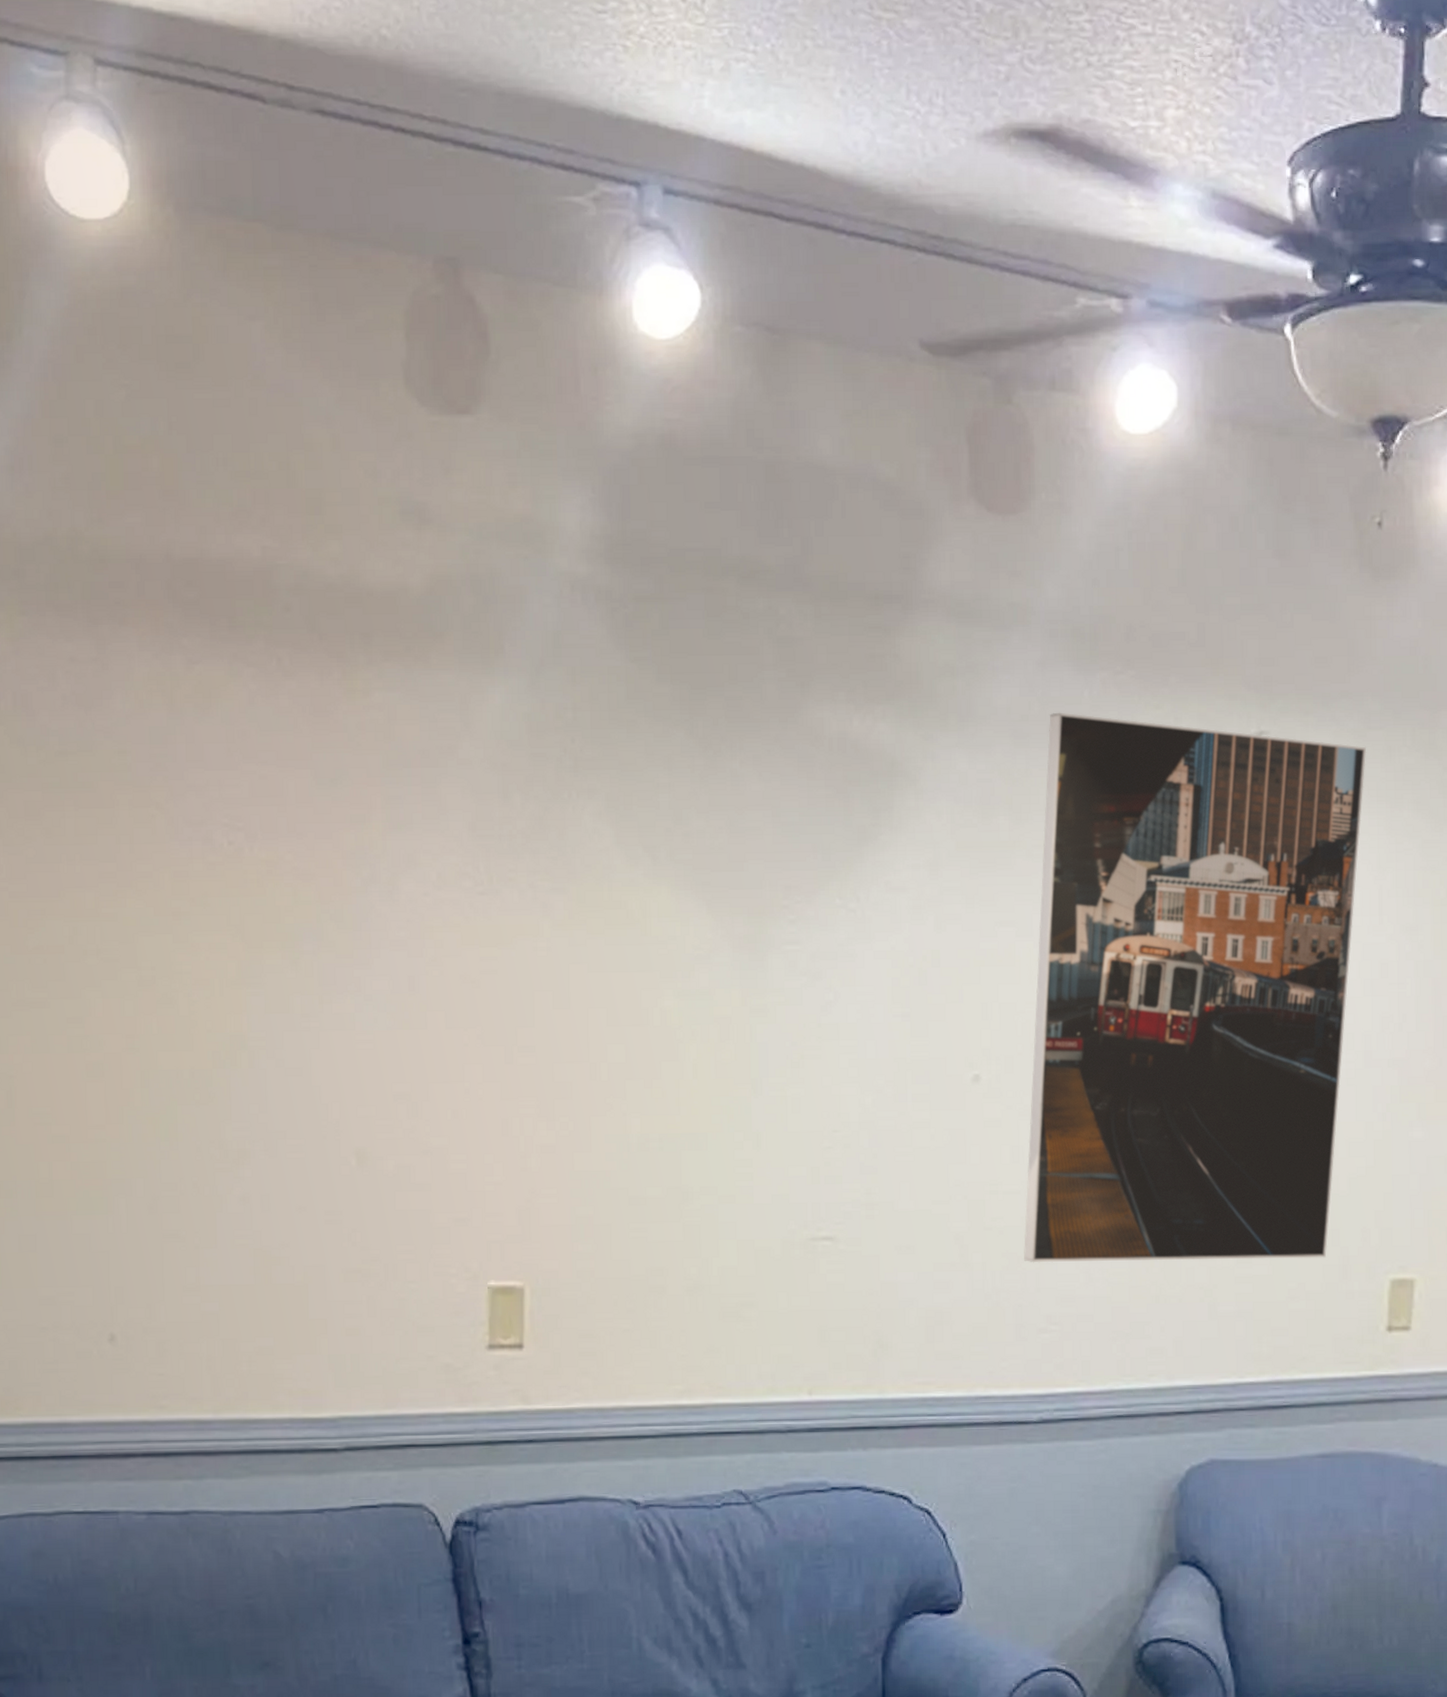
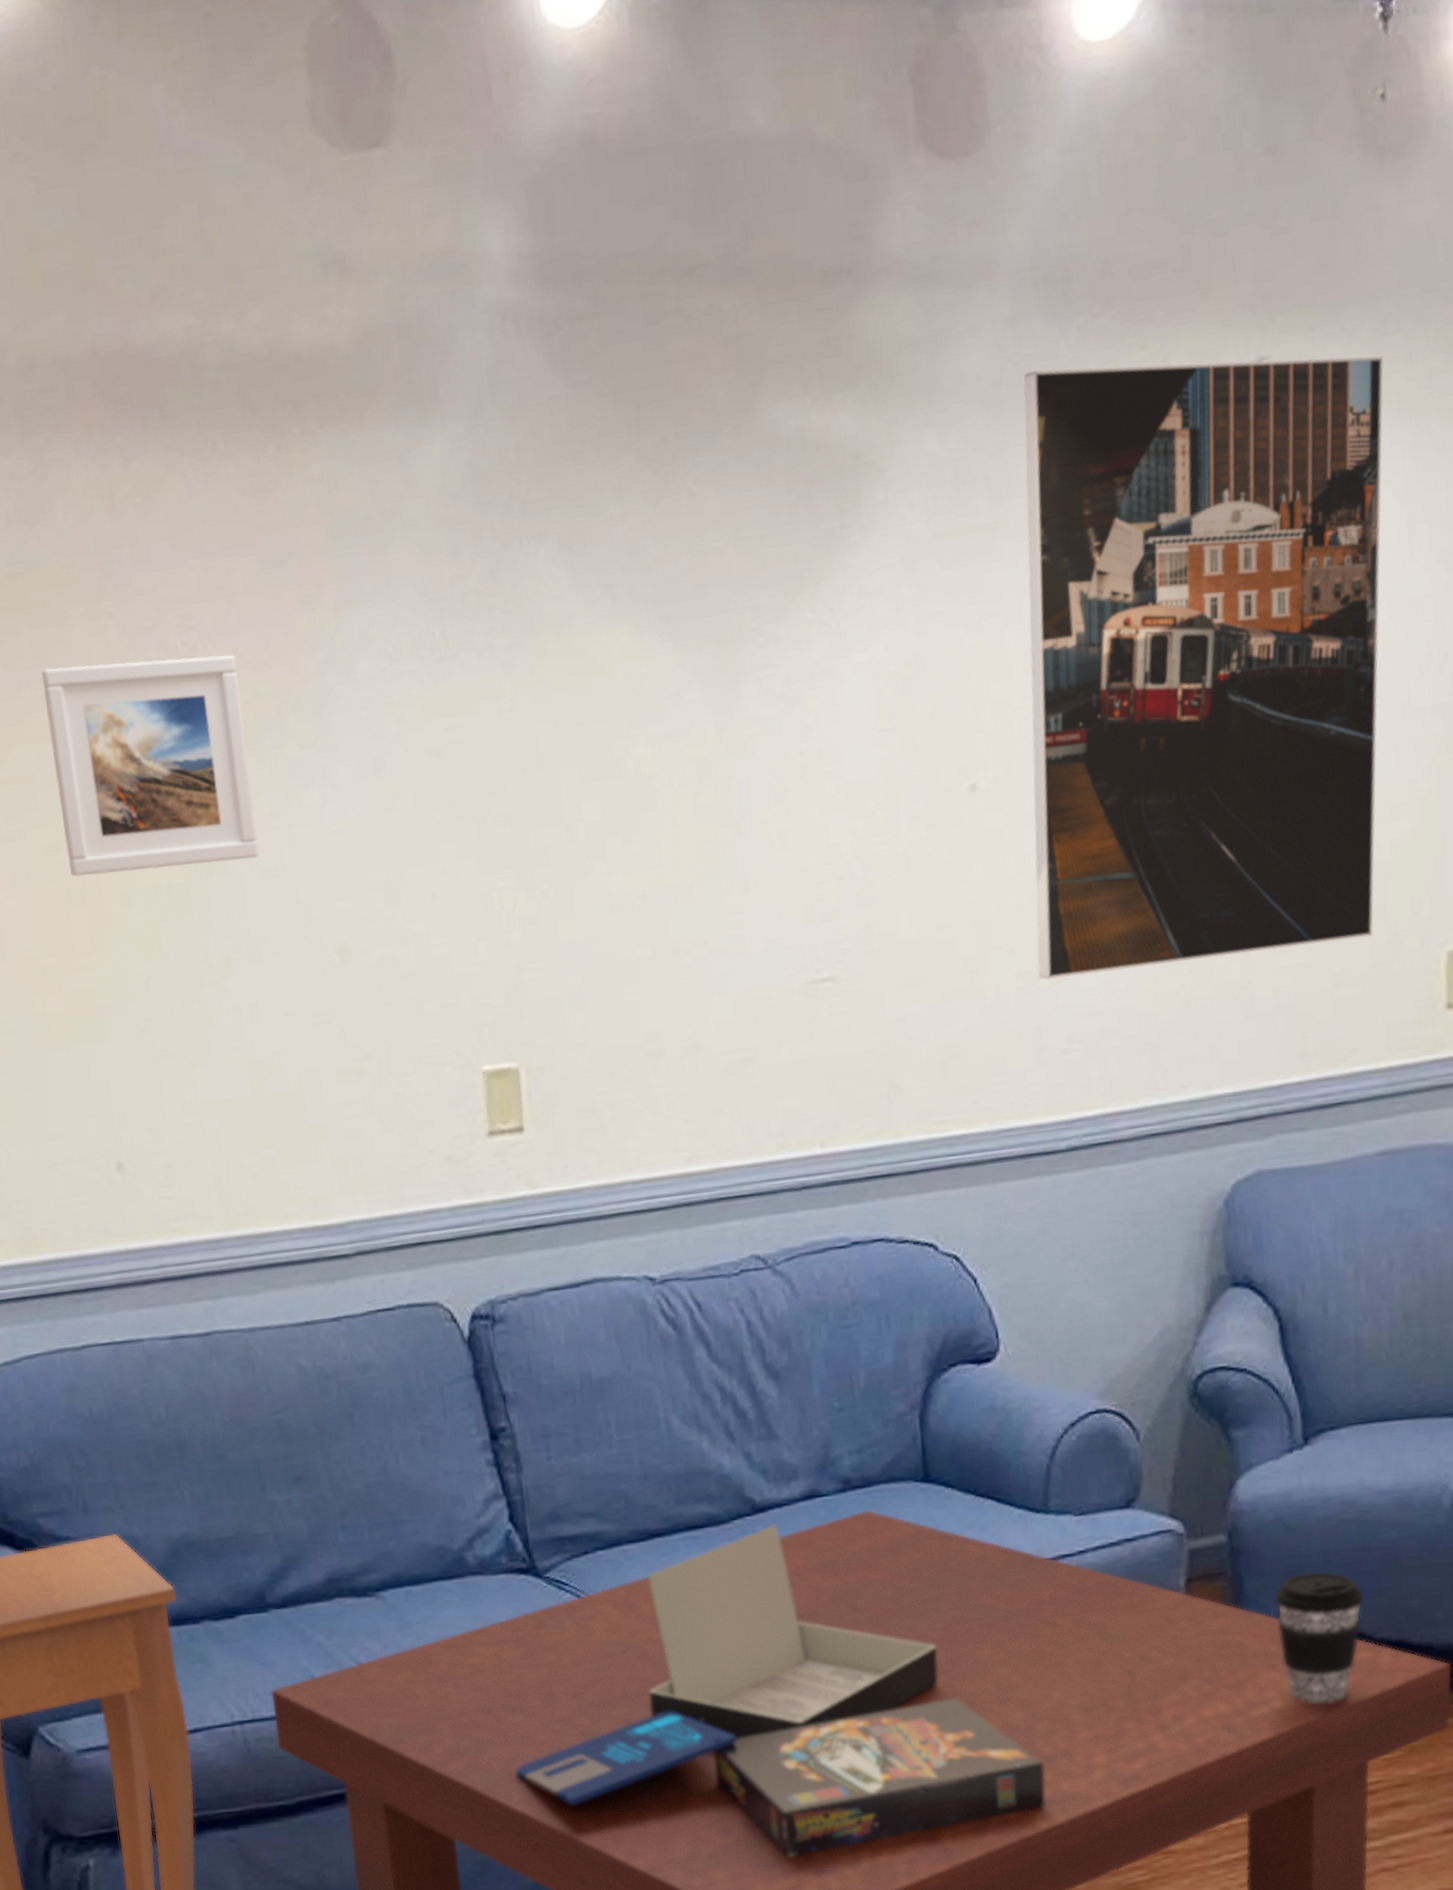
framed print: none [82,847,285,1056] -> present [41,654,259,877]

